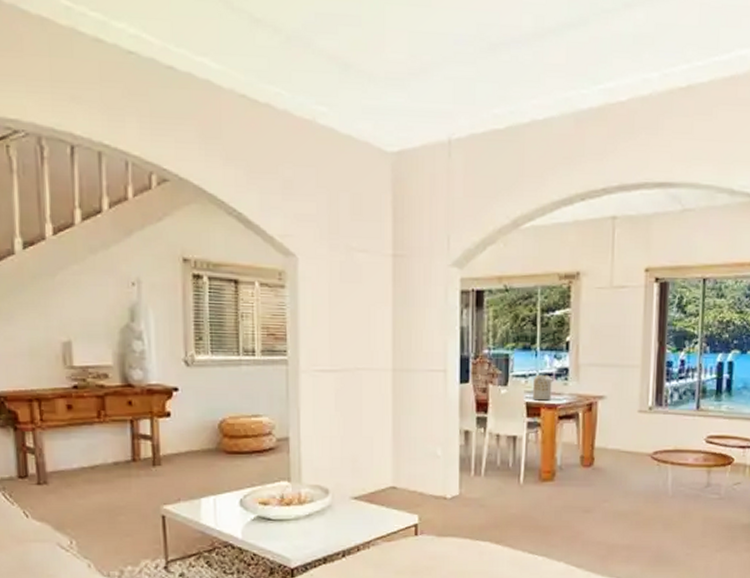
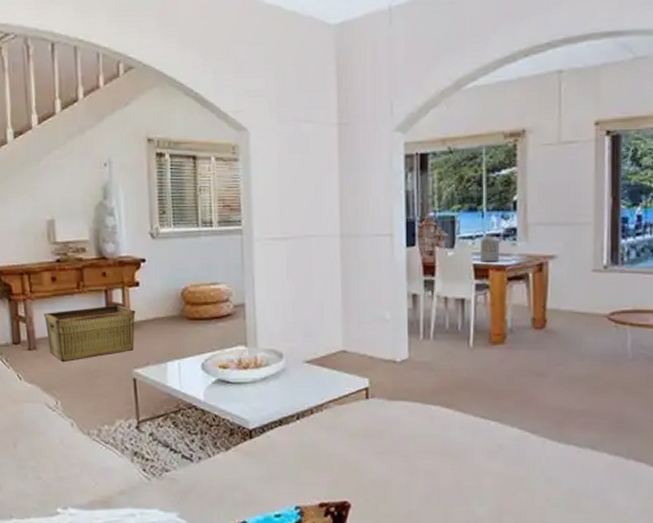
hamper: none [56,436,166,497] -> present [43,304,136,362]

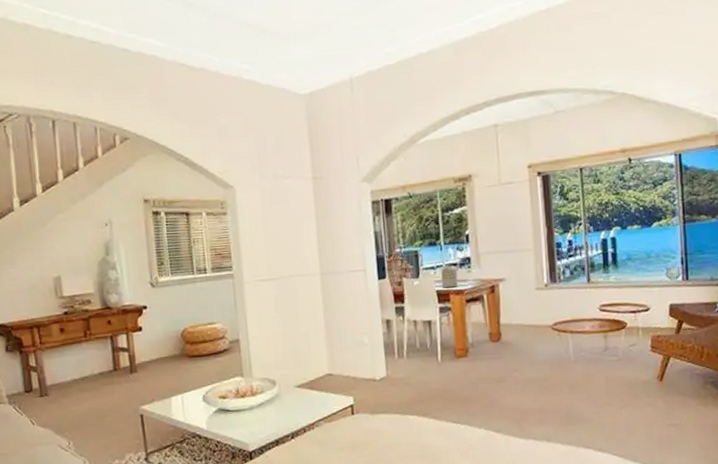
hamper: present [43,304,136,362] -> none [53,348,140,405]

